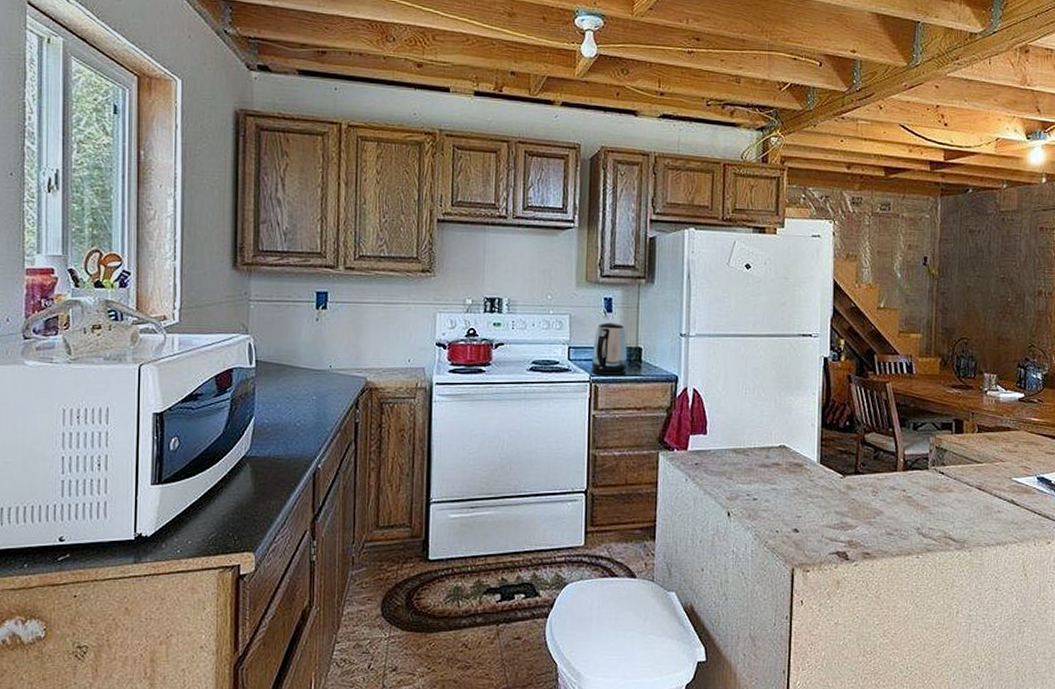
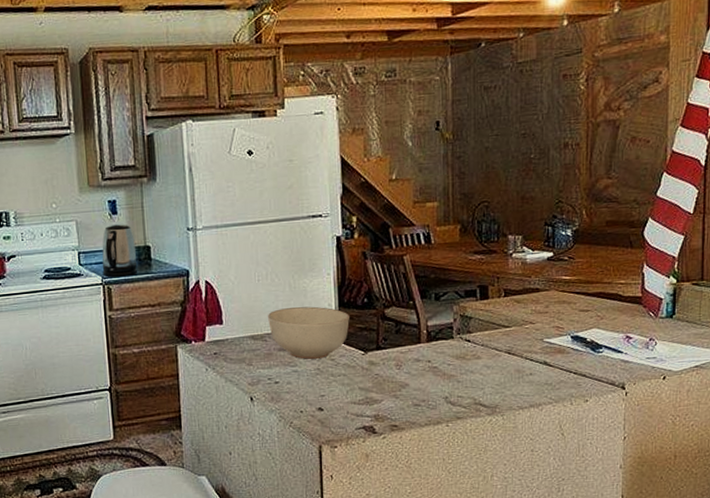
bowl: none [751,424,831,478] -> present [267,306,350,359]

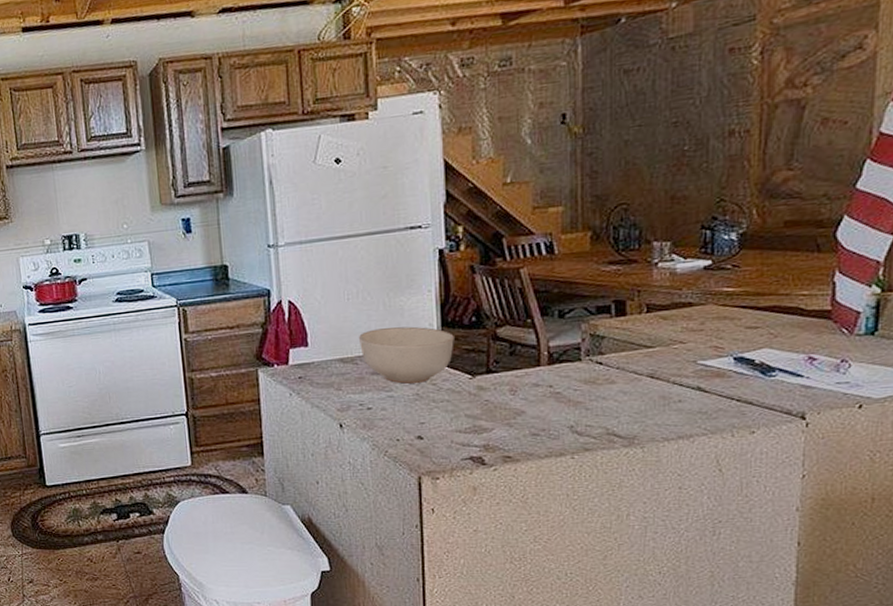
kettle: present [102,224,138,278] -> none [176,243,214,299]

